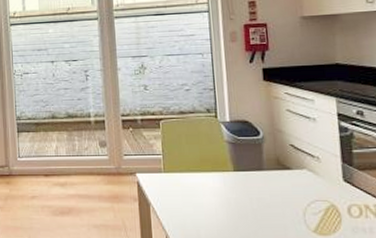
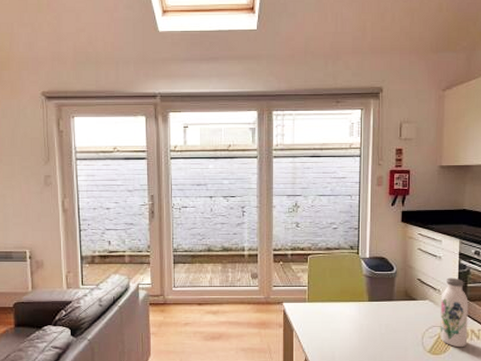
water bottle: none [321,142,362,227] -> present [440,277,468,348]

